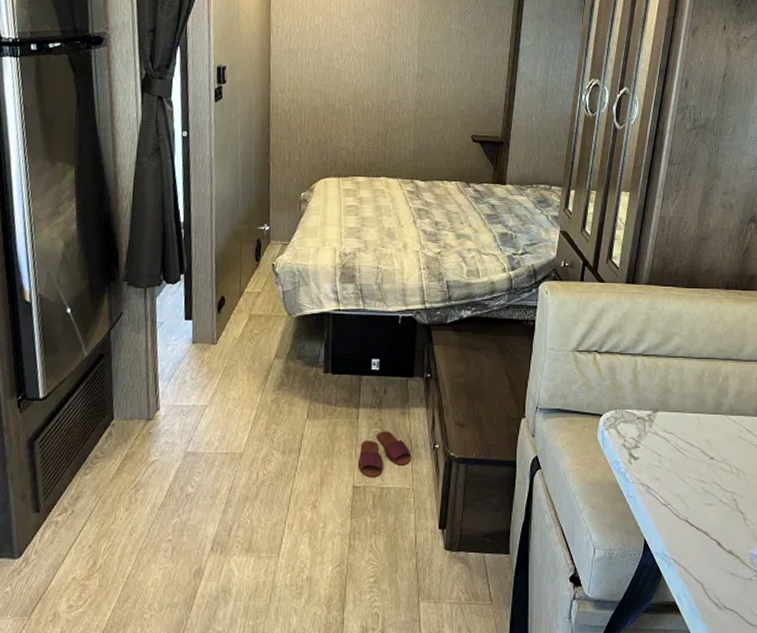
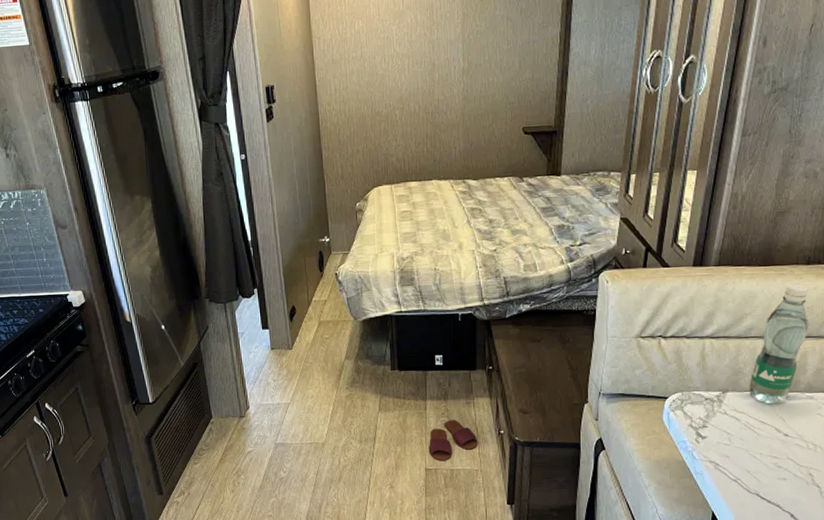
bottle: none [677,307,730,426] -> present [749,283,810,405]

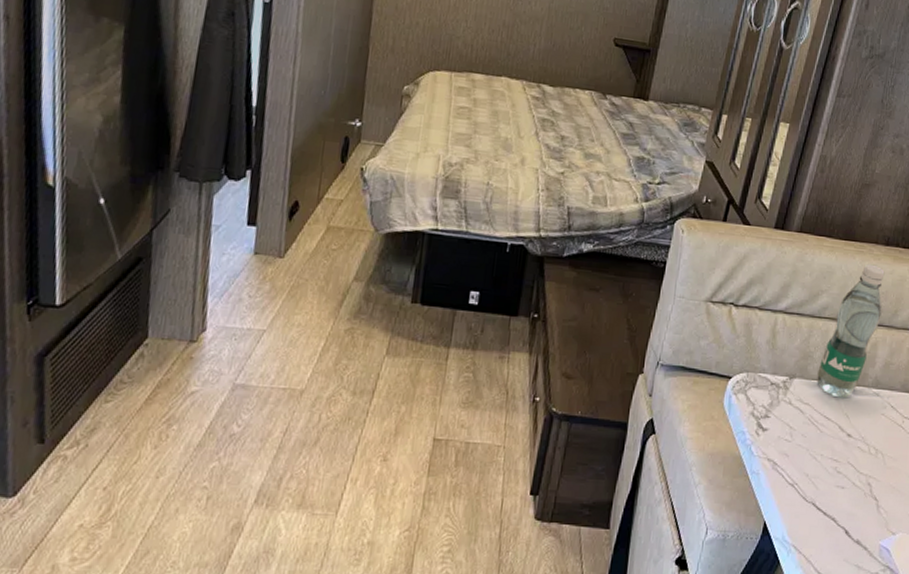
slippers: present [429,420,478,461] -> none [442,377,507,431]

